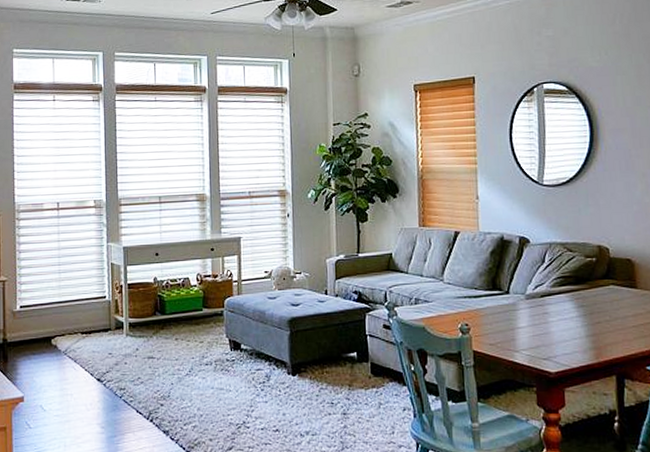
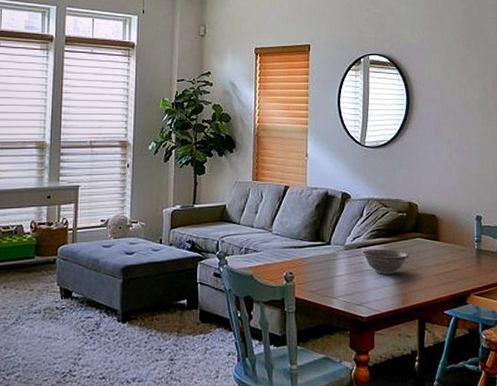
decorative bowl: none [545,297,603,326] -> present [361,248,410,274]

